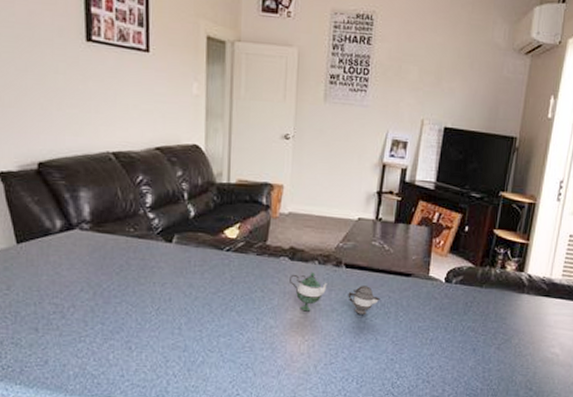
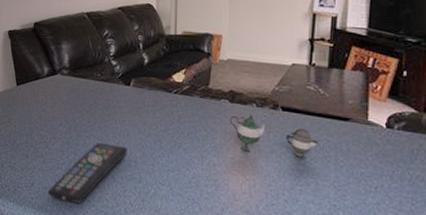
remote control: none [67,309,169,379] -> present [47,142,127,203]

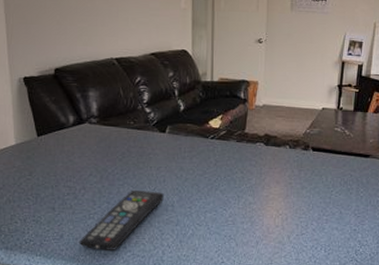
teapot: present [230,114,319,157] -> none [265,155,343,191]

